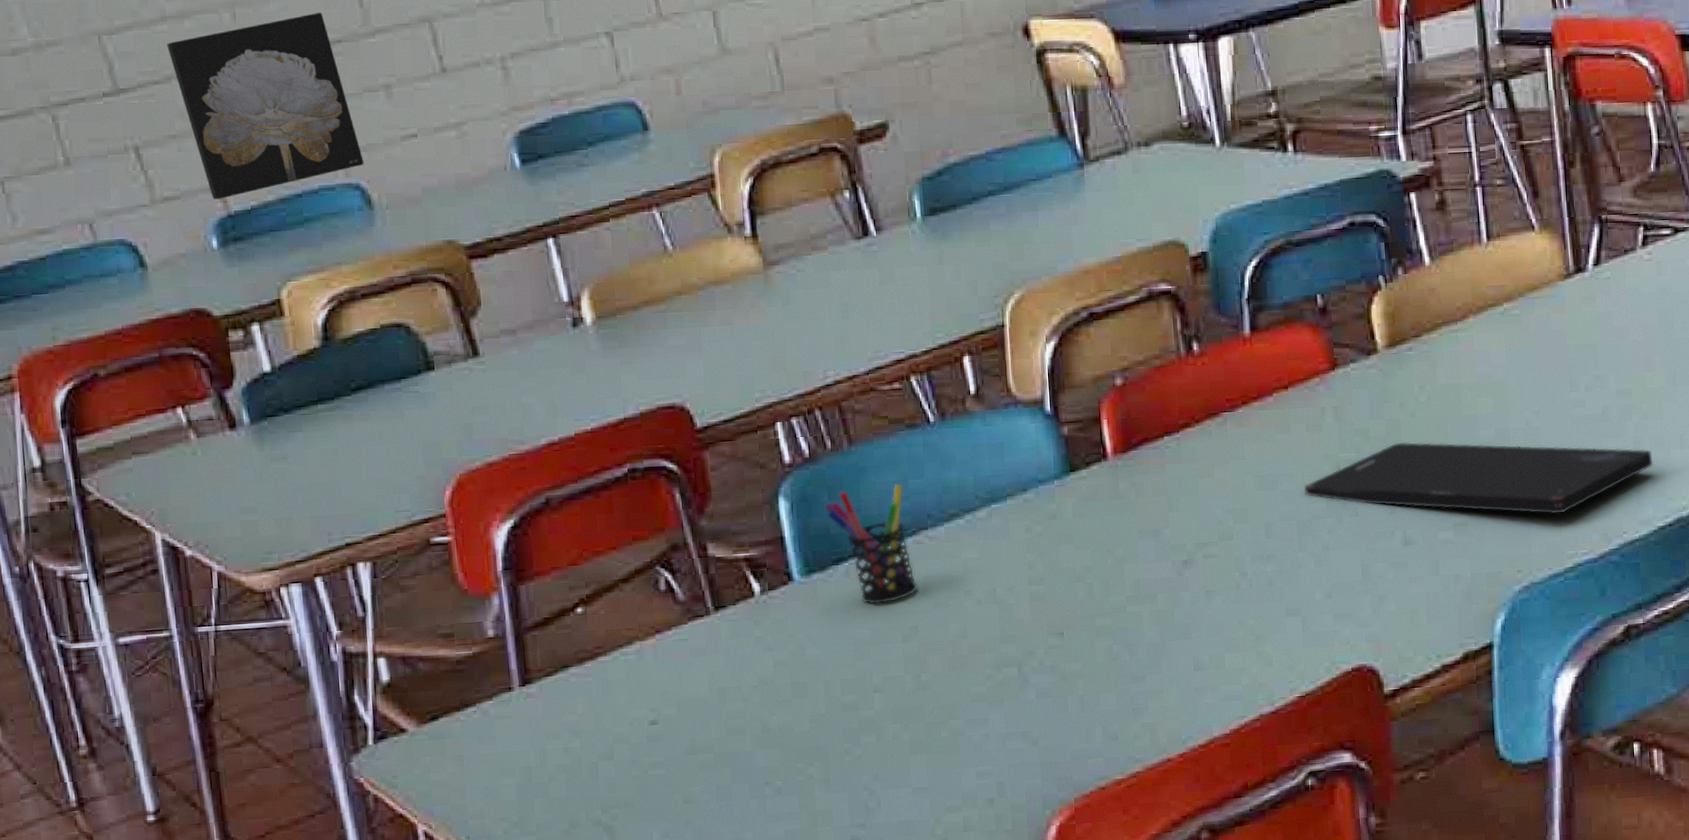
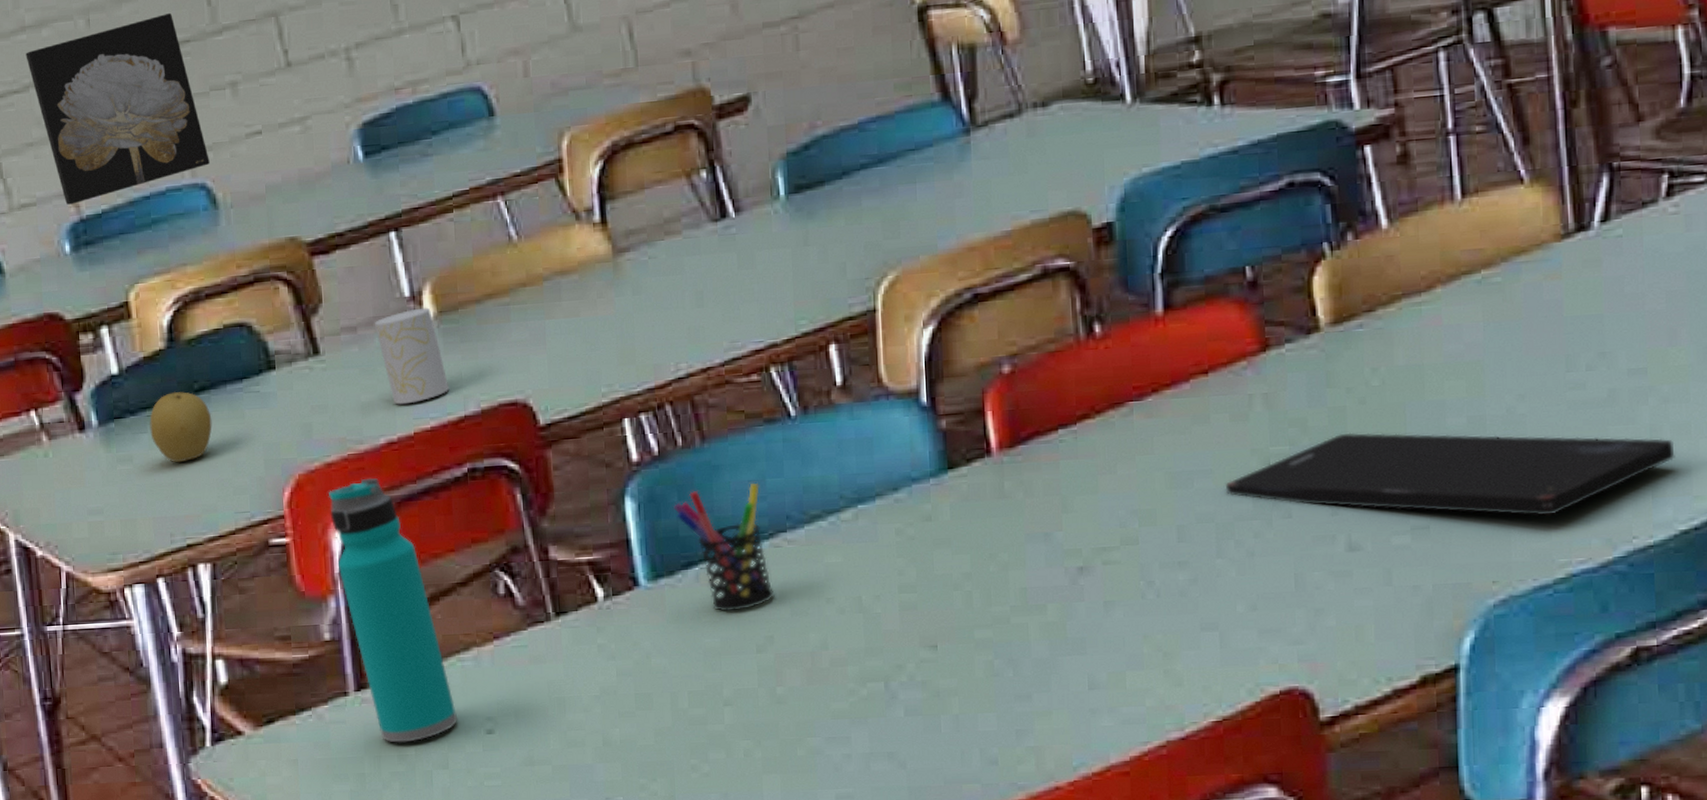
fruit: none [304,391,370,462] -> present [149,392,212,463]
water bottle: none [490,477,622,736] -> present [329,478,458,743]
cup: none [533,313,609,407] -> present [374,307,450,405]

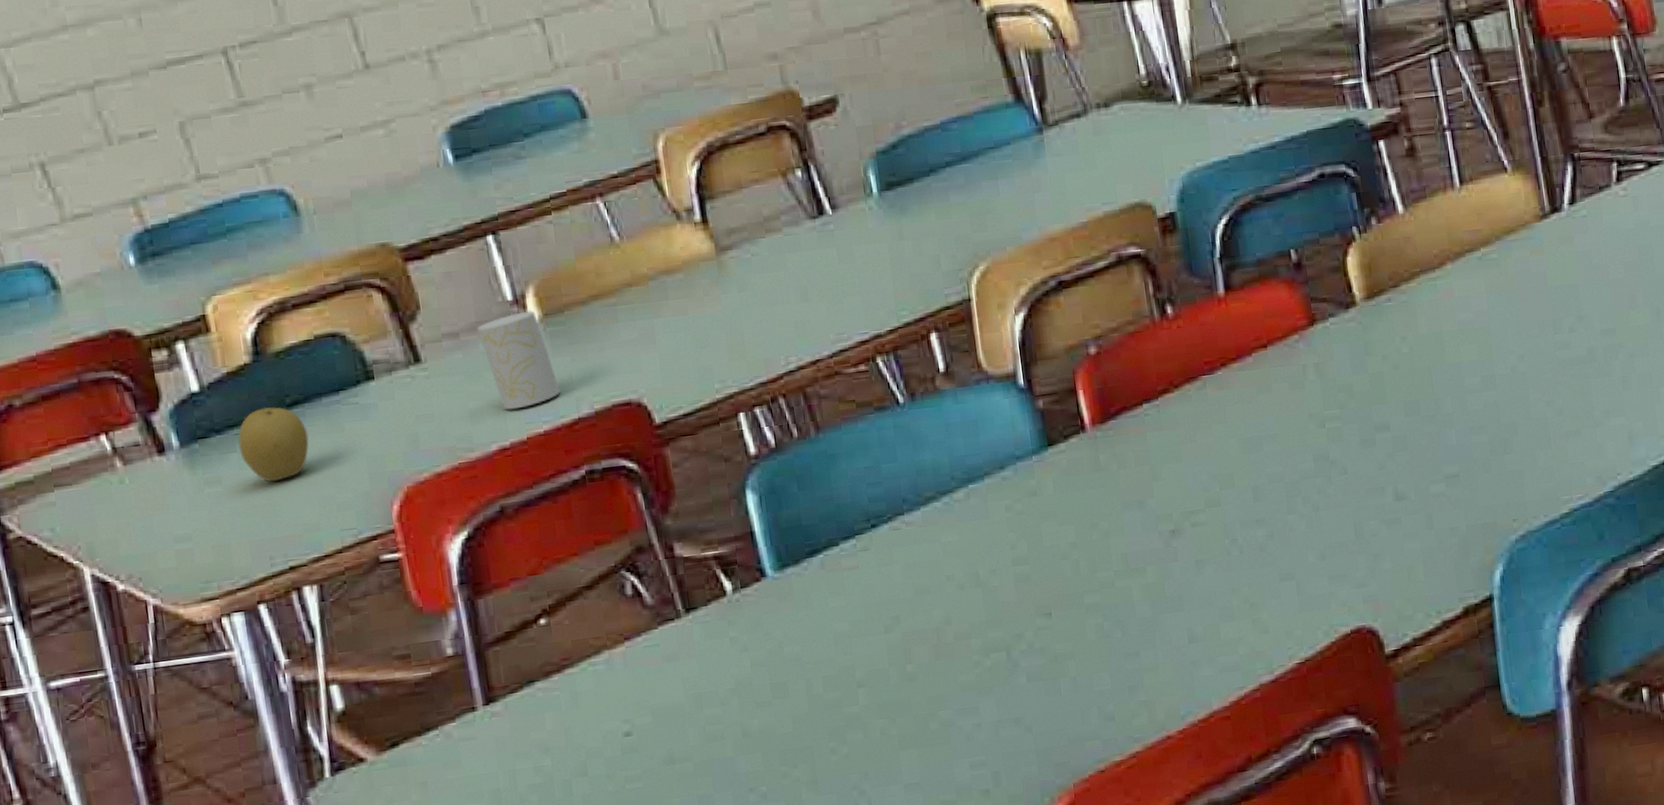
wall art: present [25,12,210,205] -> none [69,12,287,214]
water bottle: present [329,478,458,743] -> none [441,485,594,755]
pen holder: present [673,482,775,611] -> none [794,468,898,596]
smartphone: present [1225,432,1675,516] -> none [1290,388,1643,462]

